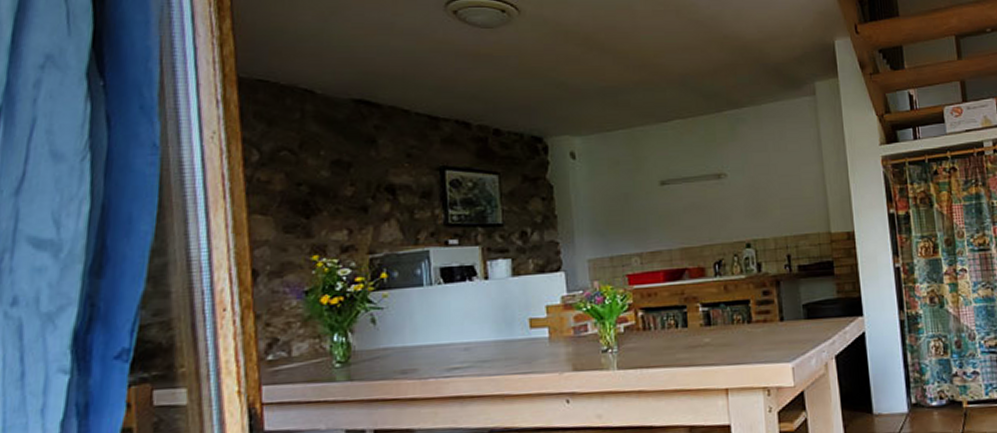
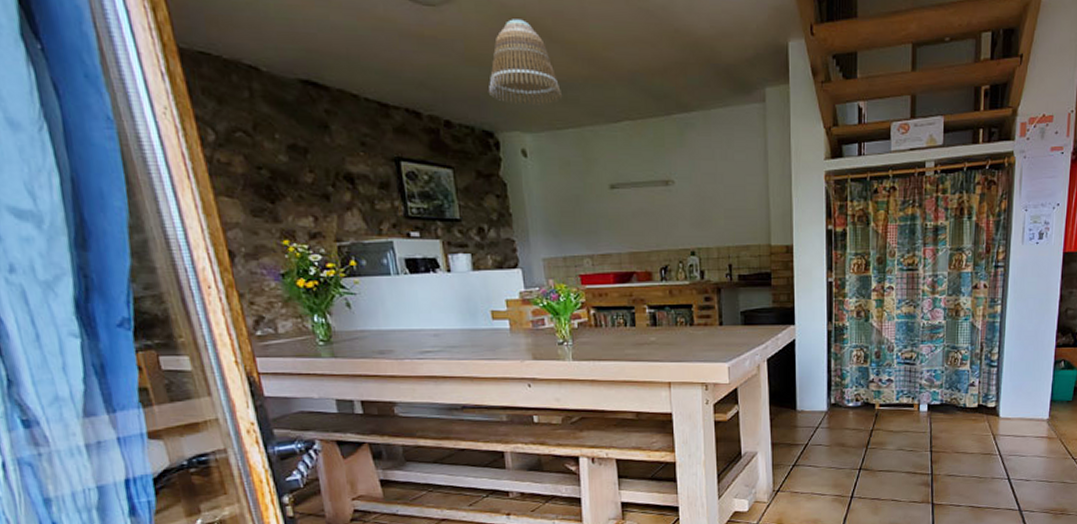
lamp shade: none [540,35,614,110] -> present [489,19,563,105]

